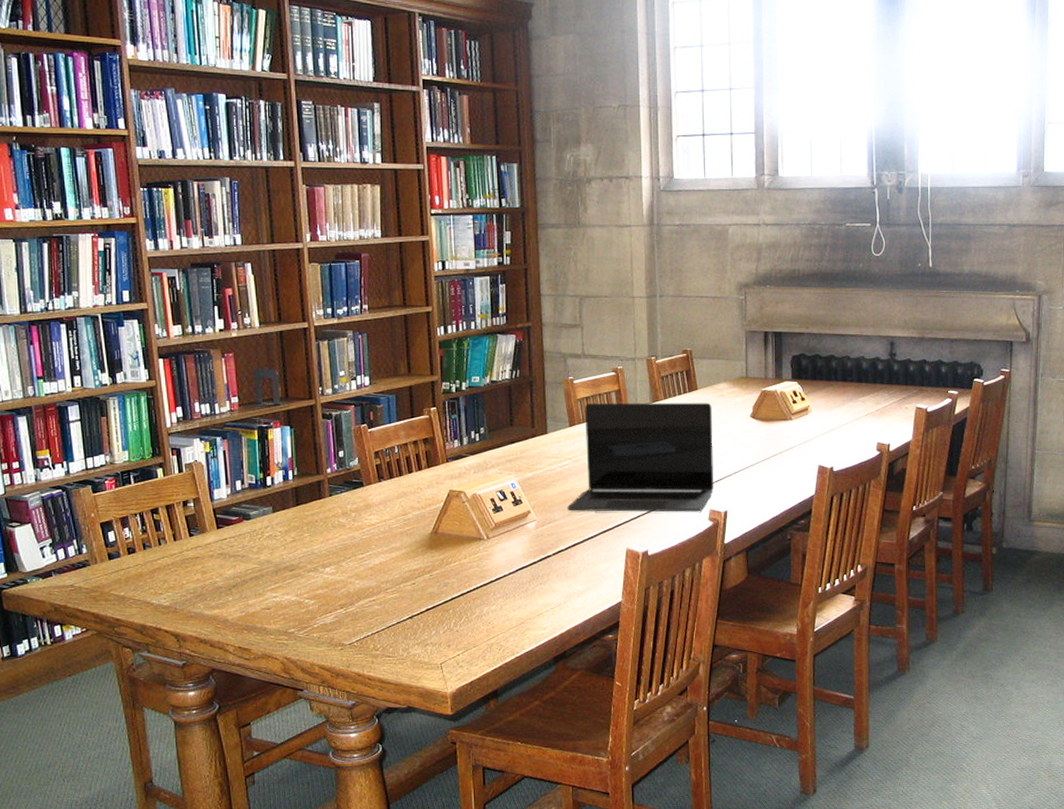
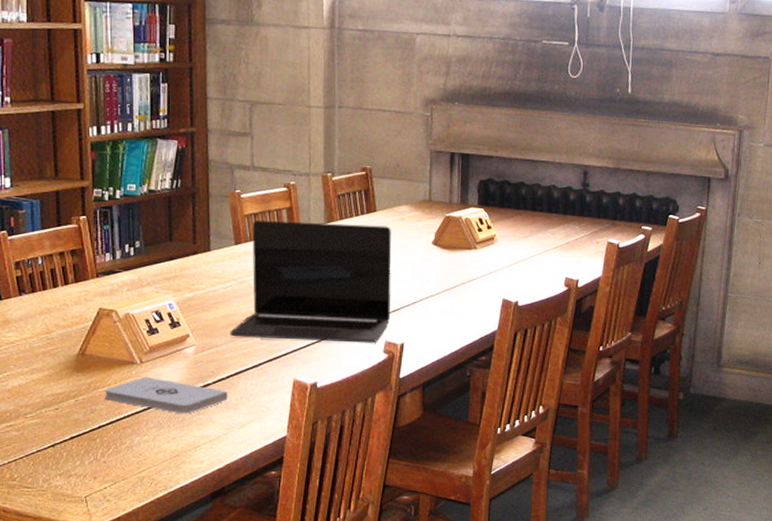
notepad: none [455,551,567,585] -> present [104,376,228,414]

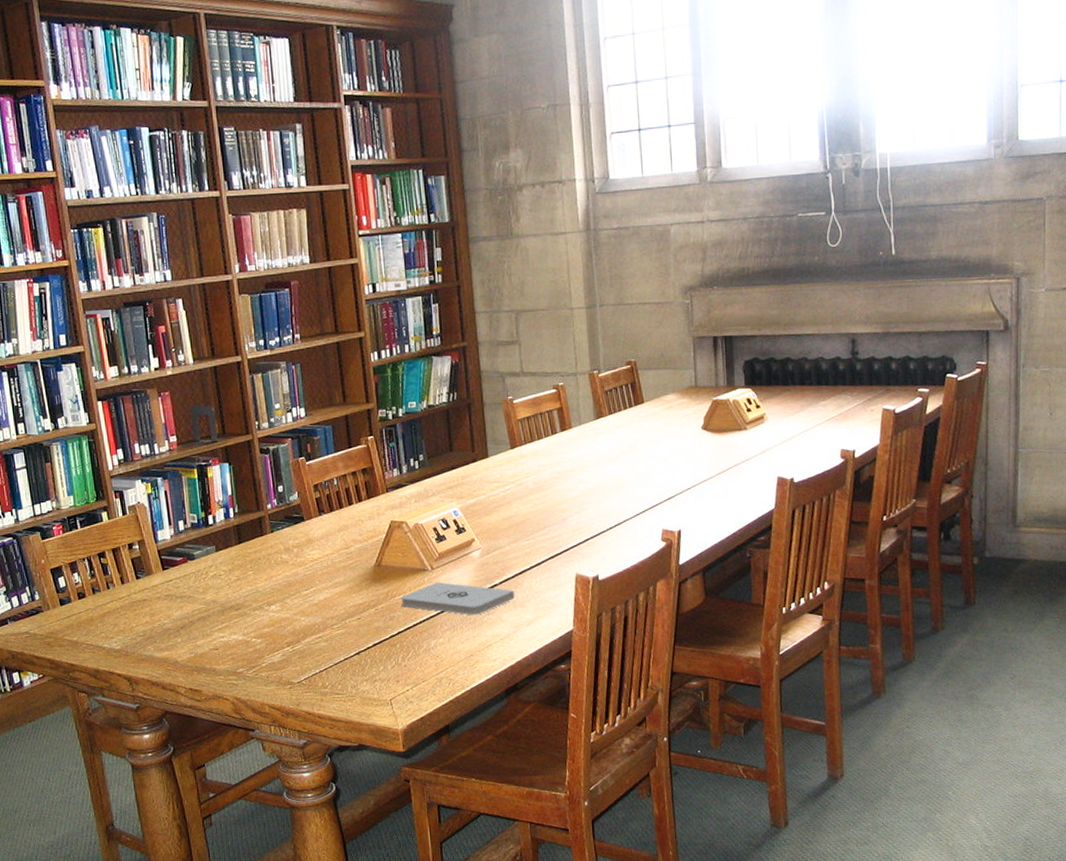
laptop: present [230,220,392,343] -> none [512,416,665,538]

